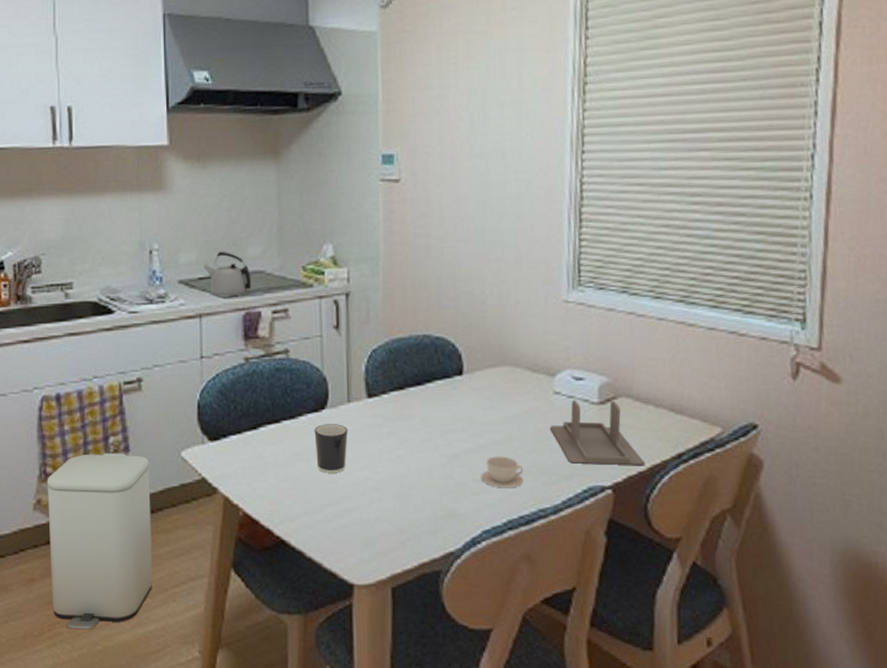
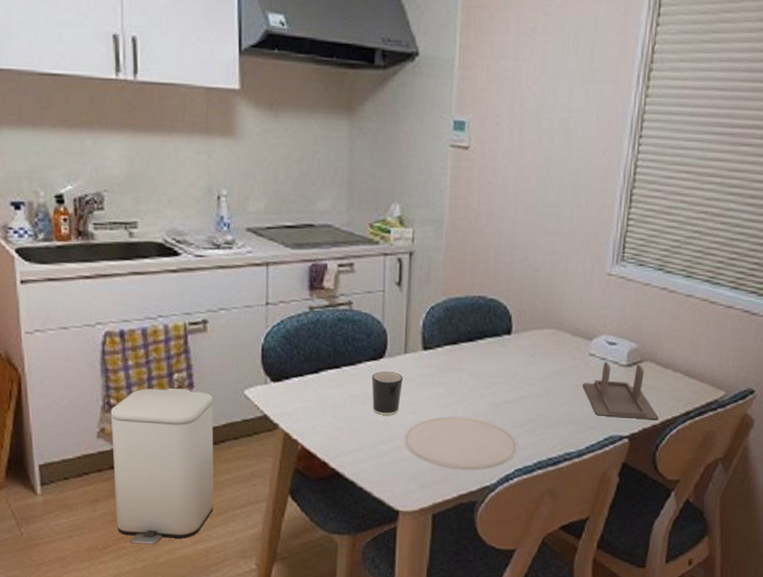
kettle: present [203,251,252,298] -> none [272,202,319,249]
plate: none [354,471,482,533] -> present [404,416,517,470]
teacup: present [481,456,524,488] -> none [518,406,556,435]

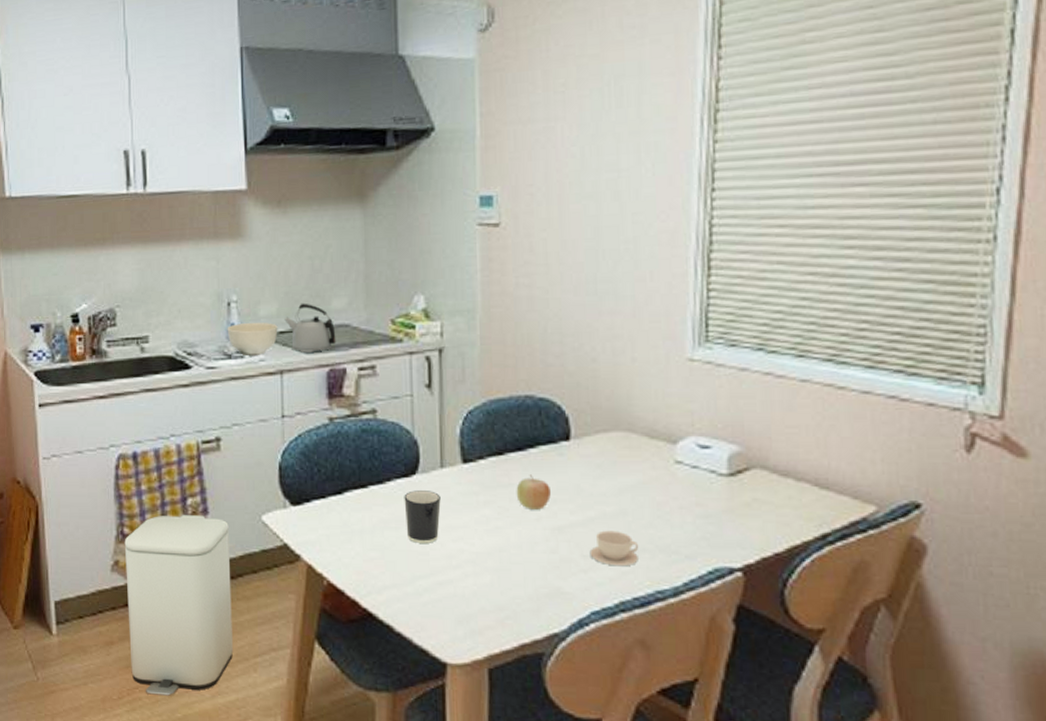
bowl: none [216,216,266,247] -> present [227,322,278,355]
kettle: none [272,202,319,249] -> present [284,303,336,354]
plate: present [404,416,517,470] -> none [447,544,591,613]
fruit: none [465,361,492,390] -> present [516,475,551,510]
teacup: none [518,406,556,435] -> present [589,530,639,567]
napkin holder: present [582,361,659,420] -> none [669,470,782,547]

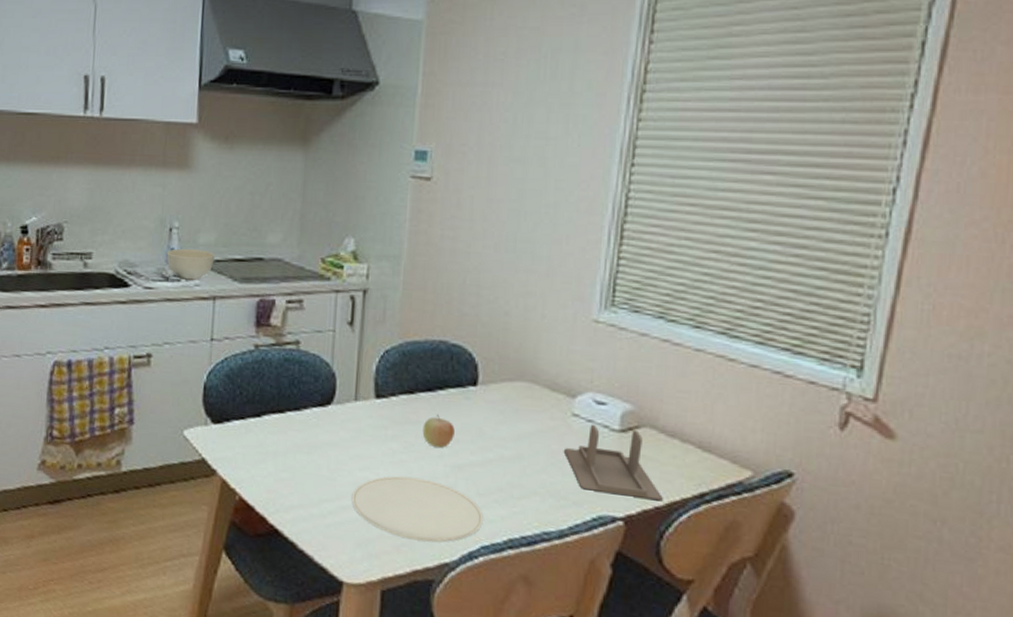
pedal bin: present [124,515,234,697] -> none [48,422,152,591]
kettle: present [284,303,336,354] -> none [221,235,269,283]
mug: present [404,490,441,543] -> none [317,419,352,470]
plate: none [447,544,591,613] -> present [351,476,484,543]
teacup: present [589,530,639,567] -> none [485,472,532,507]
napkin holder: none [669,470,782,547] -> present [563,424,663,501]

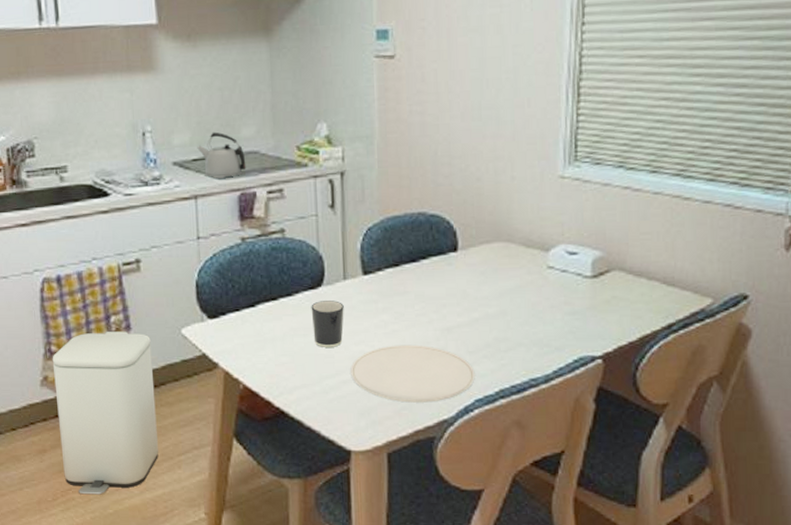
pedal bin: none [48,422,152,591] -> present [52,331,159,496]
bowl: present [166,248,215,280] -> none [142,150,192,182]
kettle: none [221,235,269,283] -> present [197,132,246,179]
mug: none [317,419,352,470] -> present [311,300,344,347]
fruit: present [422,414,455,448] -> none [410,283,441,314]
napkin holder: present [563,424,663,501] -> none [542,274,635,337]

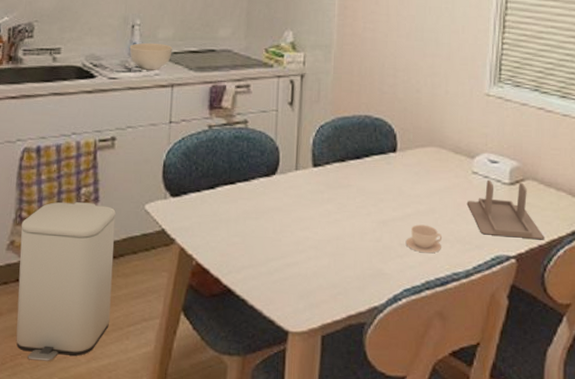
bowl: none [142,150,192,182] -> present [129,42,173,70]
kettle: present [197,132,246,179] -> none [178,30,220,72]
mug: present [311,300,344,347] -> none [264,188,294,232]
plate: present [350,344,475,403] -> none [294,233,405,290]
teacup: none [474,329,517,360] -> present [405,224,443,253]
napkin holder: none [542,274,635,337] -> present [466,179,544,240]

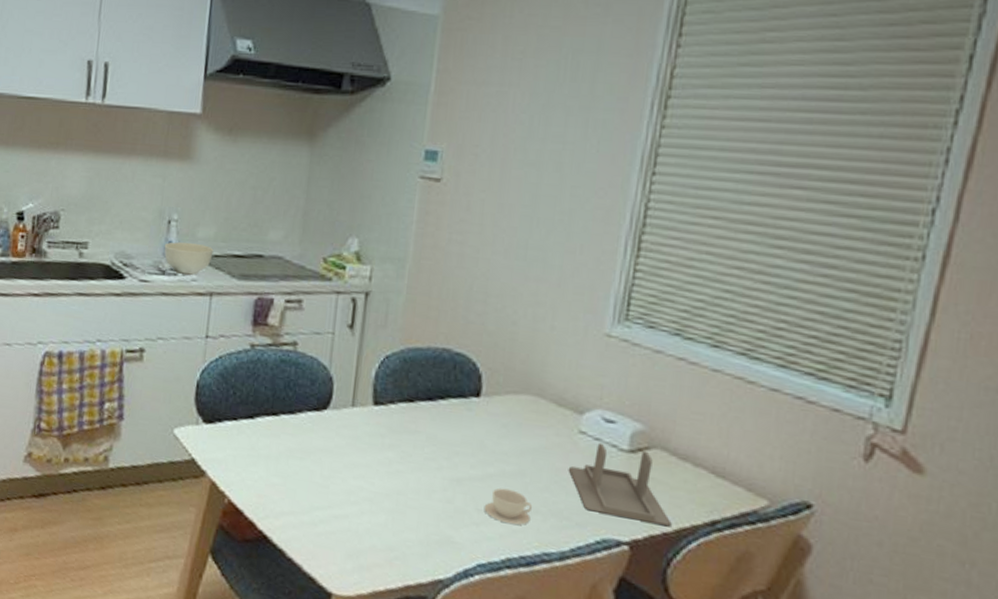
pedal bin: present [16,202,116,362] -> none [30,415,141,589]

